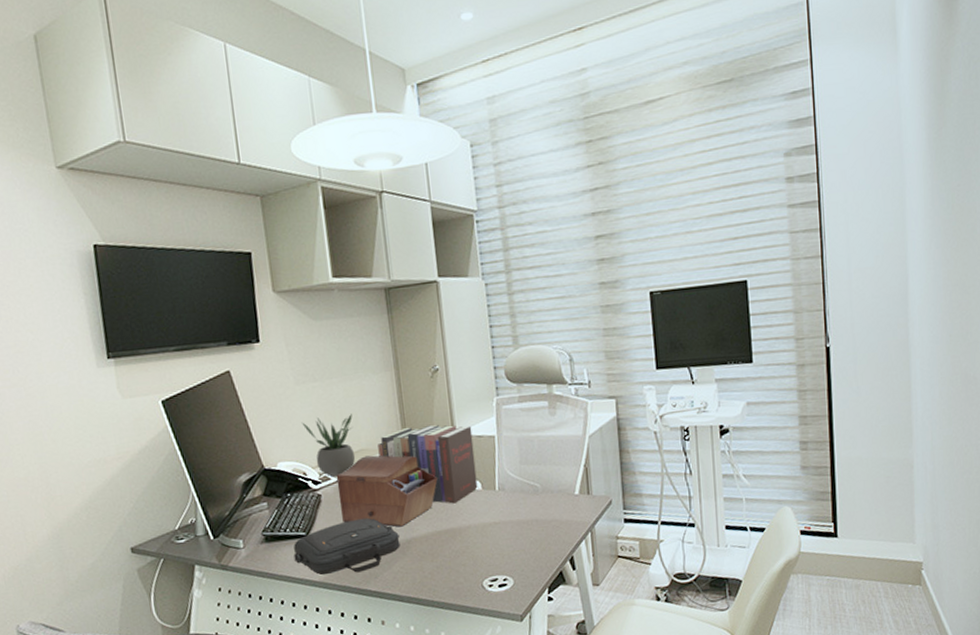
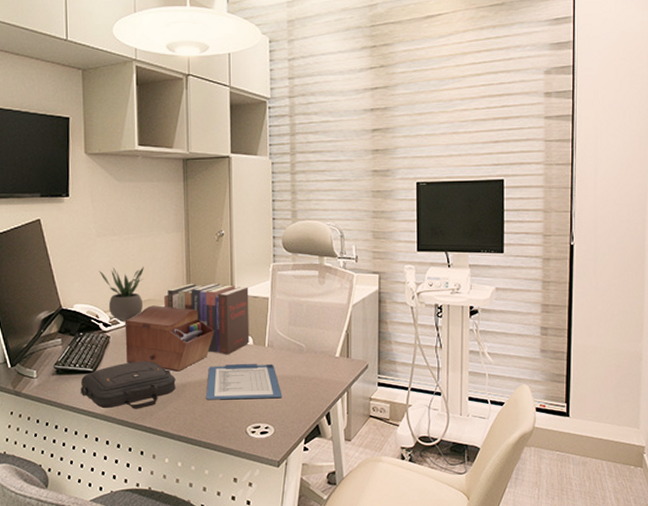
clipboard: none [434,508,520,556] -> present [206,363,283,400]

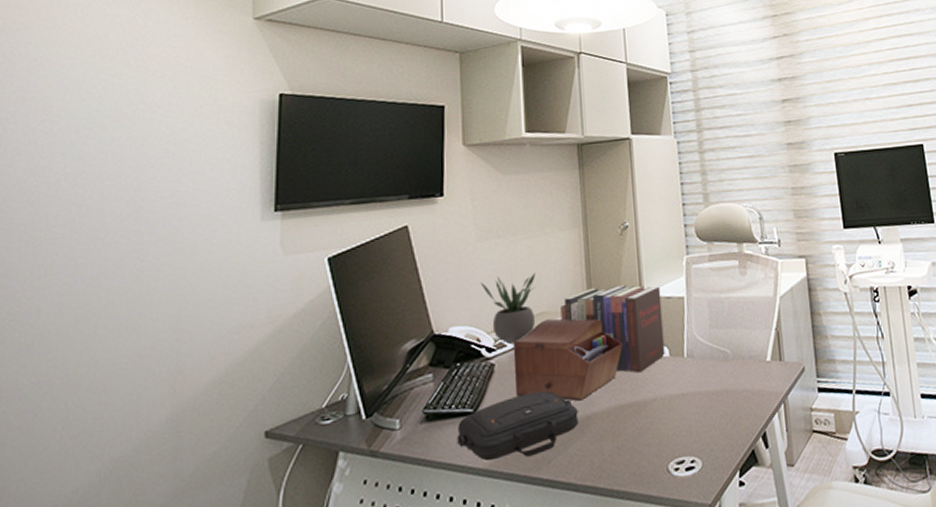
clipboard: present [206,363,283,400] -> none [616,378,709,434]

